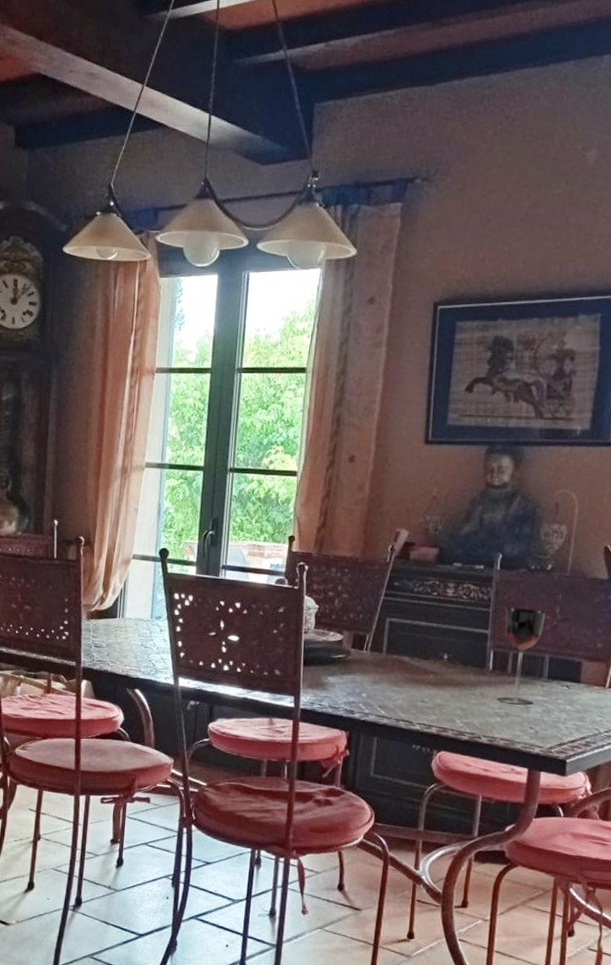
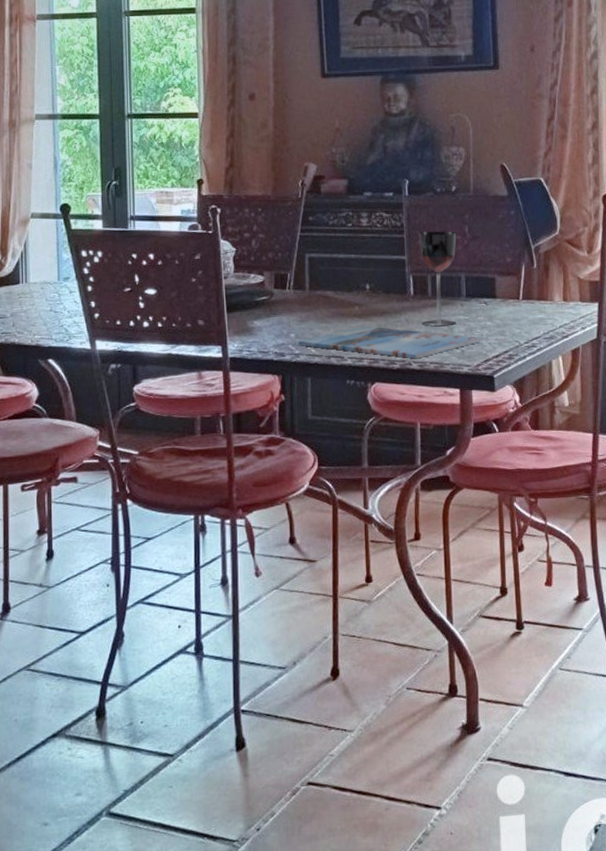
magazine: none [369,695,557,733] -> present [299,326,480,359]

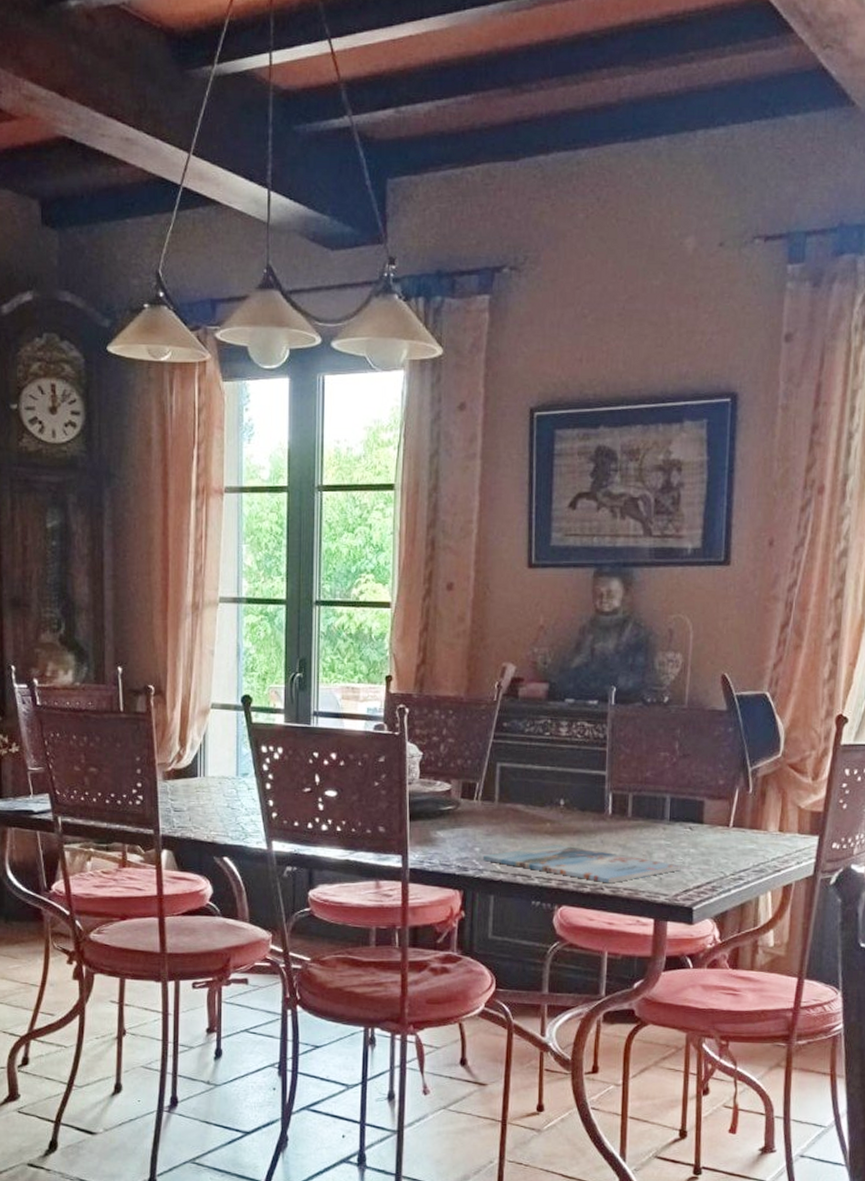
wineglass: present [419,231,457,327] -> none [618,746,665,851]

